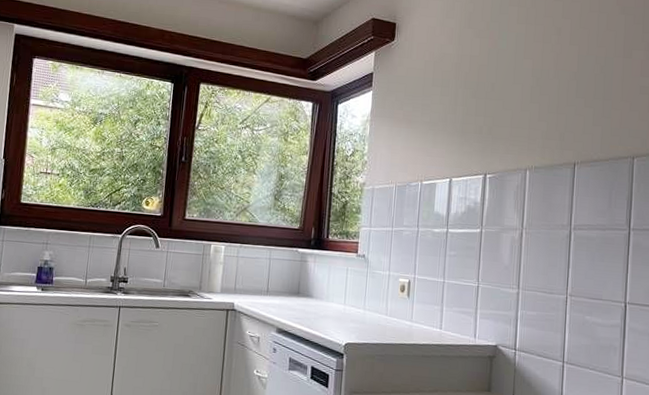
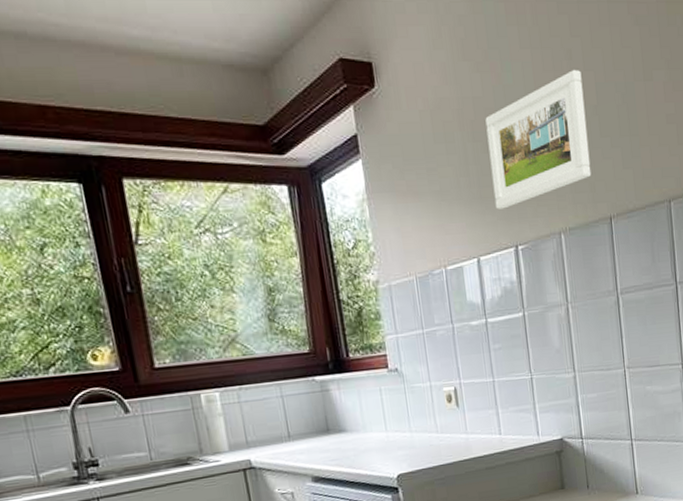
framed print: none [473,43,567,143] -> present [485,70,592,209]

